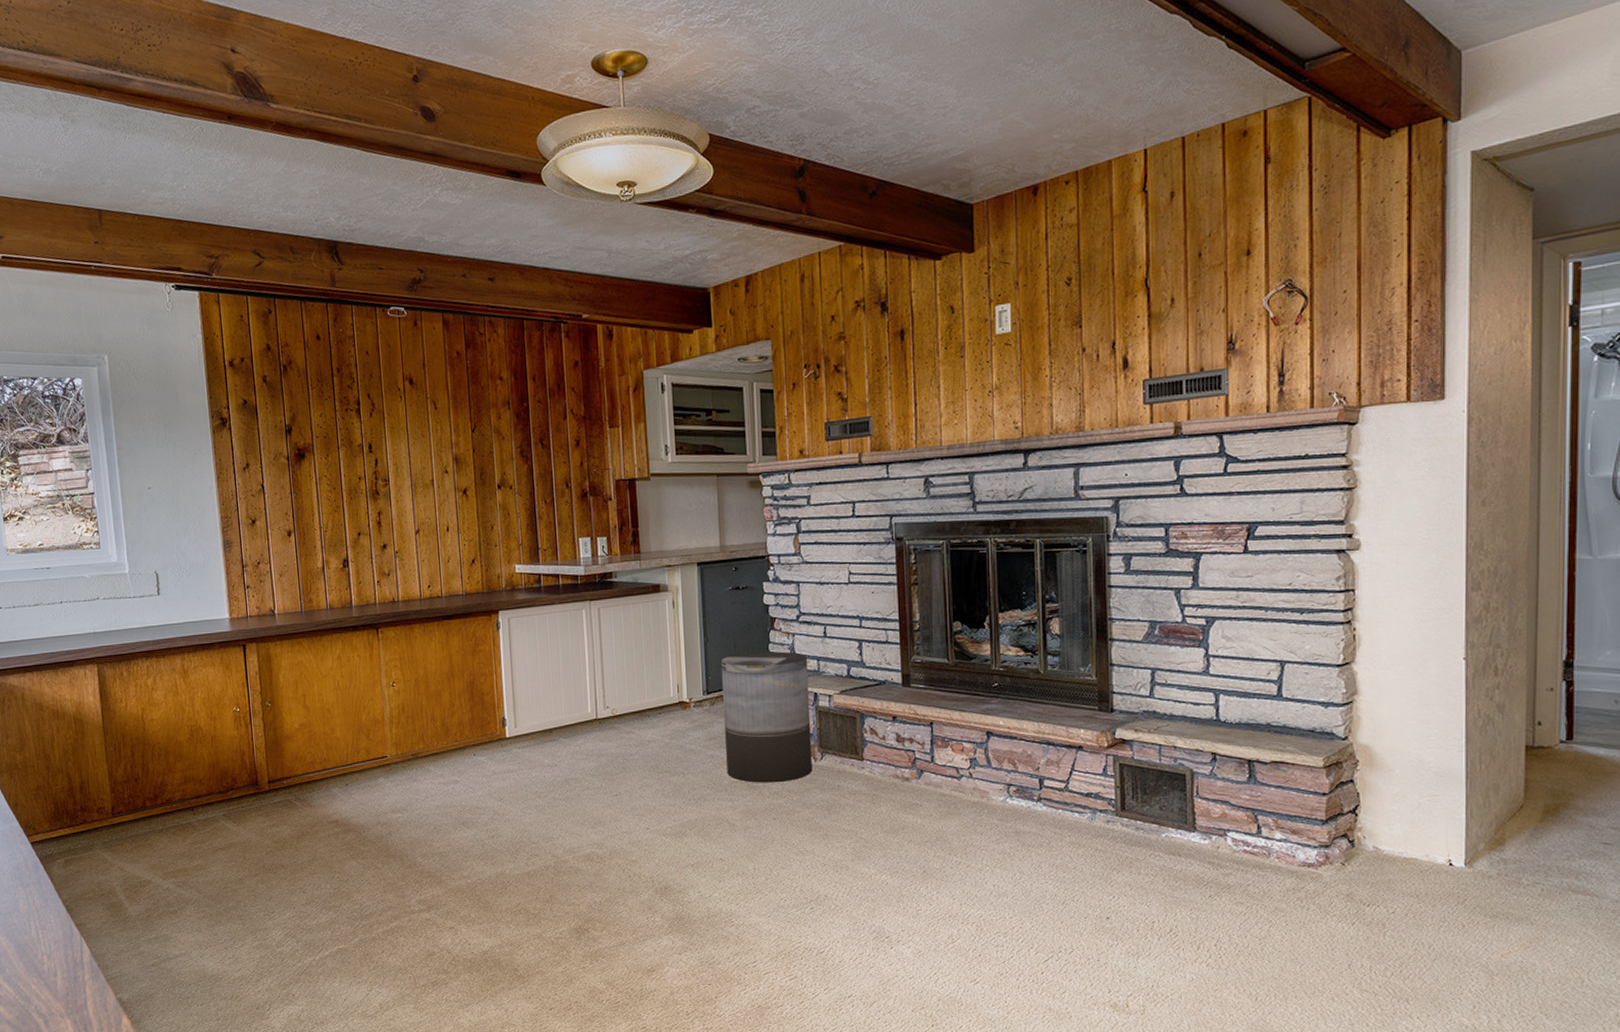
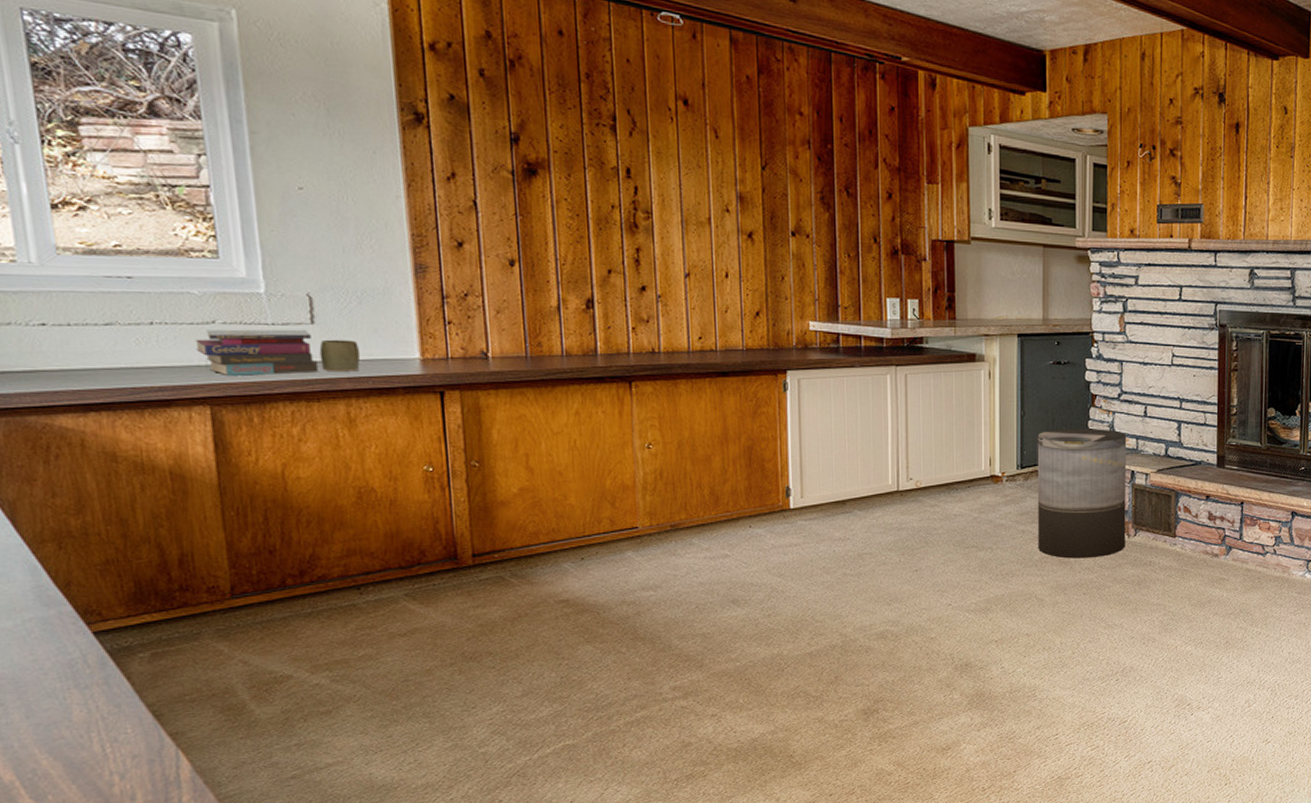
books: none [87,600,163,641] -> present [195,329,318,377]
mug: none [163,606,190,632] -> present [319,339,361,372]

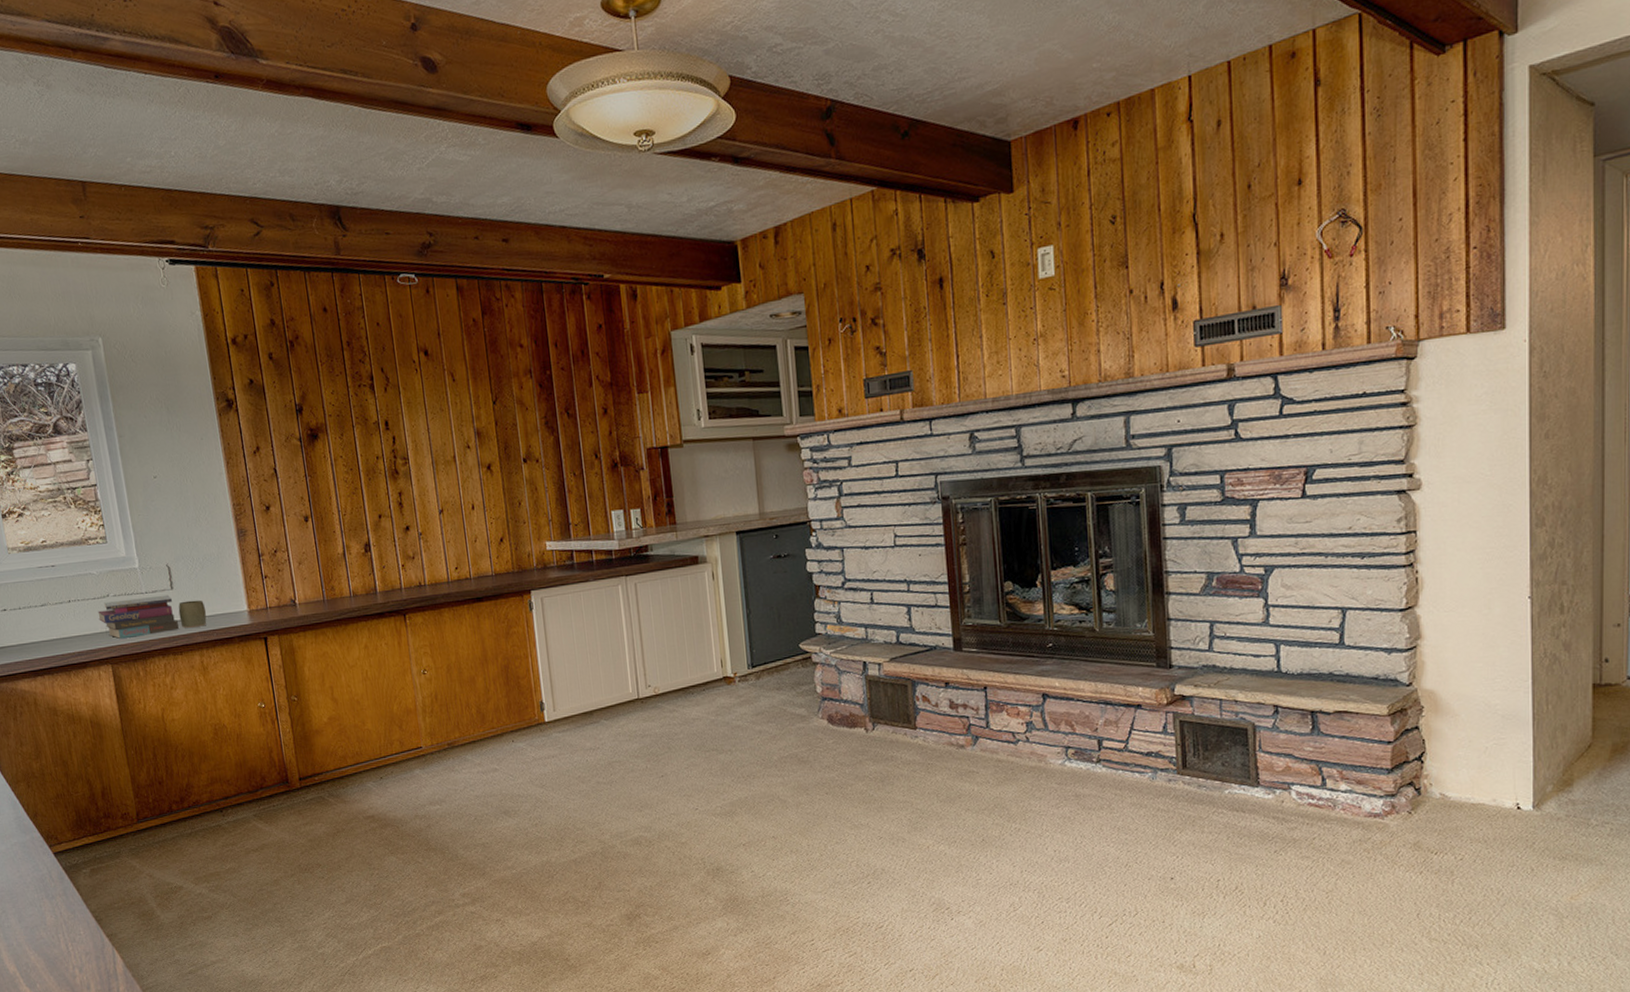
trash can: present [1037,428,1127,559] -> none [764,620,865,757]

